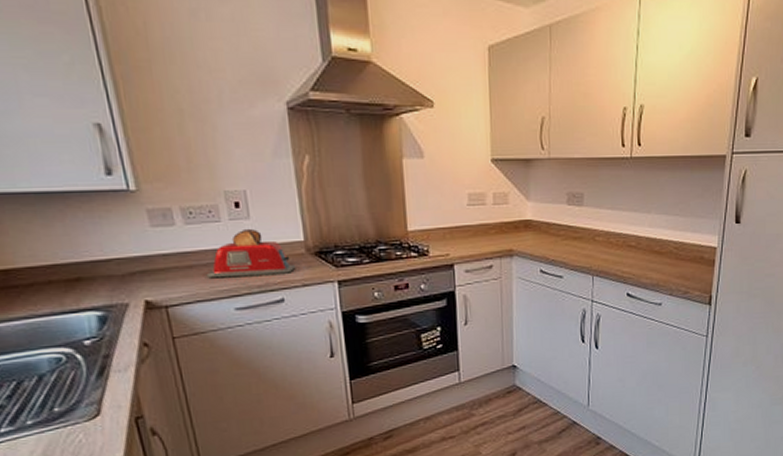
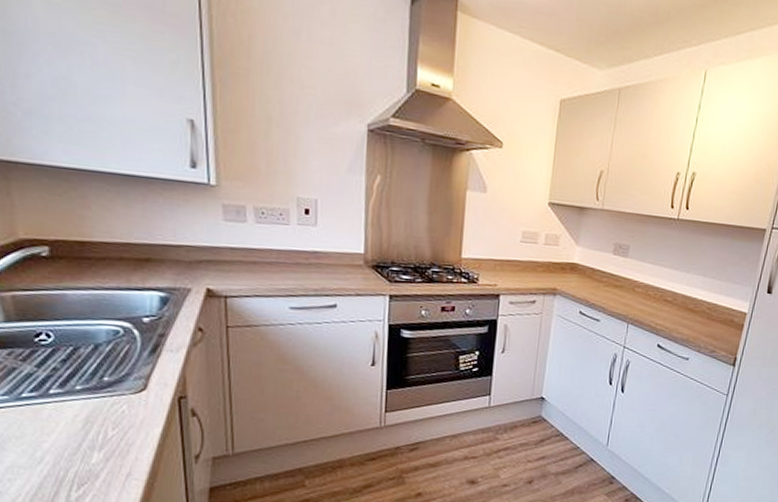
toaster: present [206,228,296,279] -> none [267,234,353,282]

